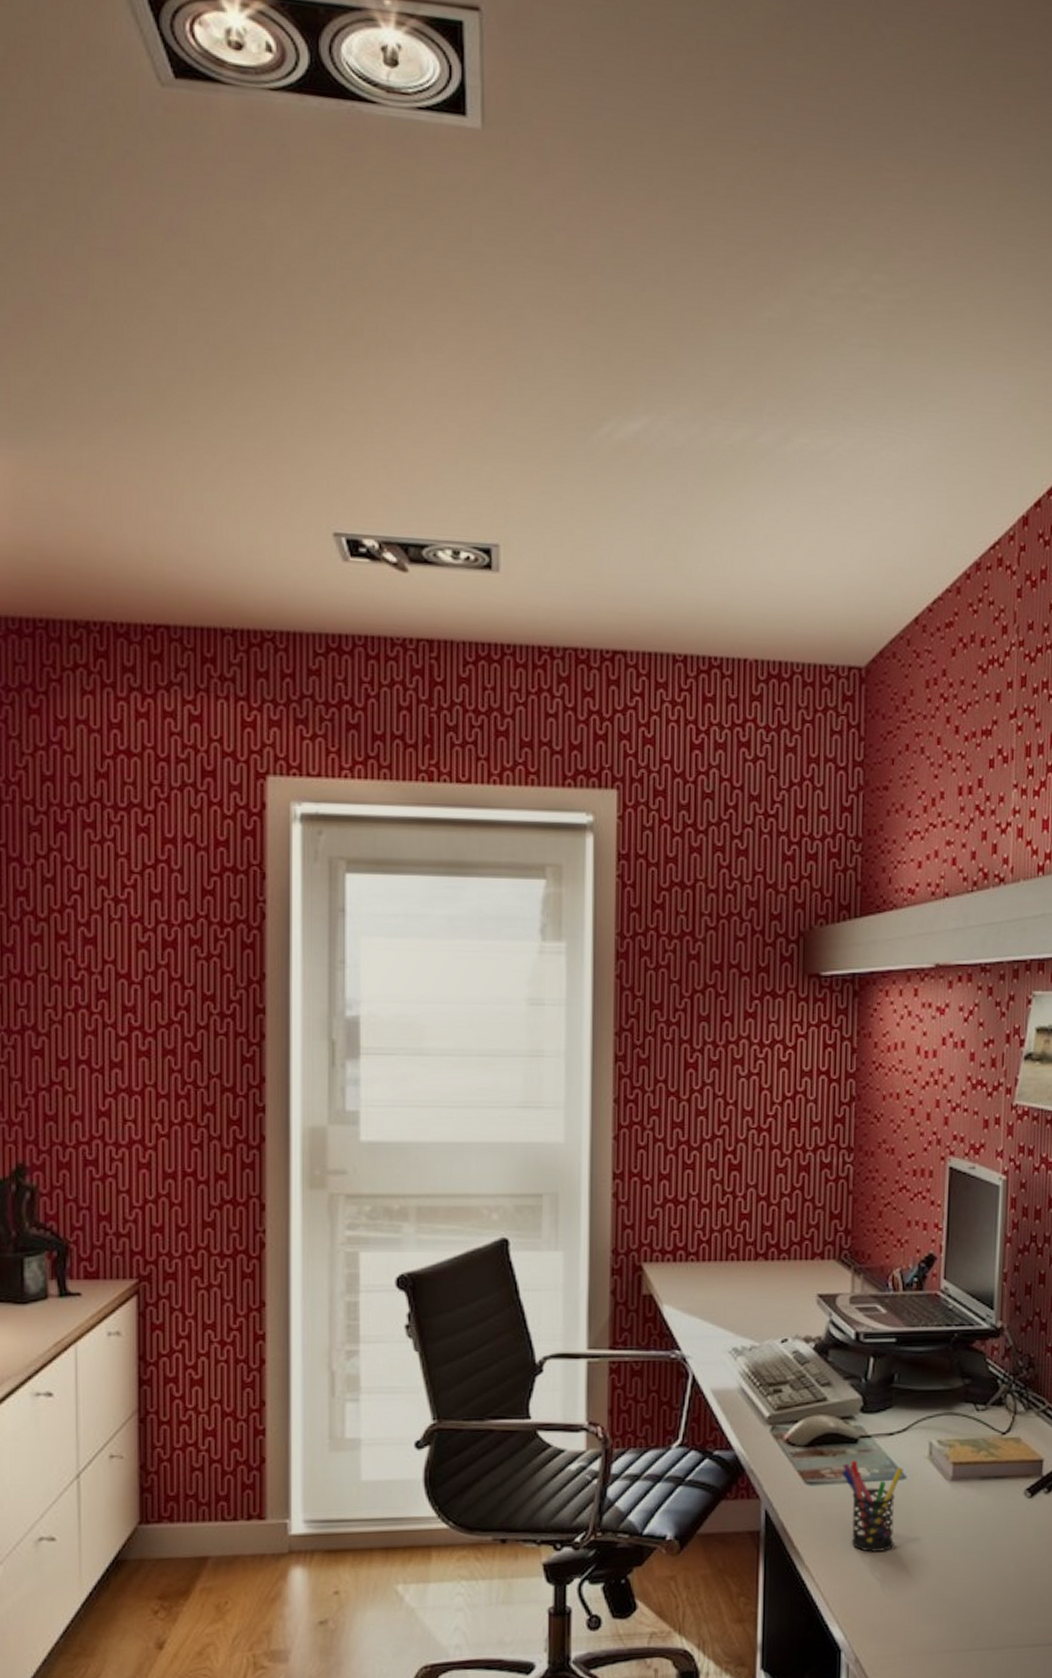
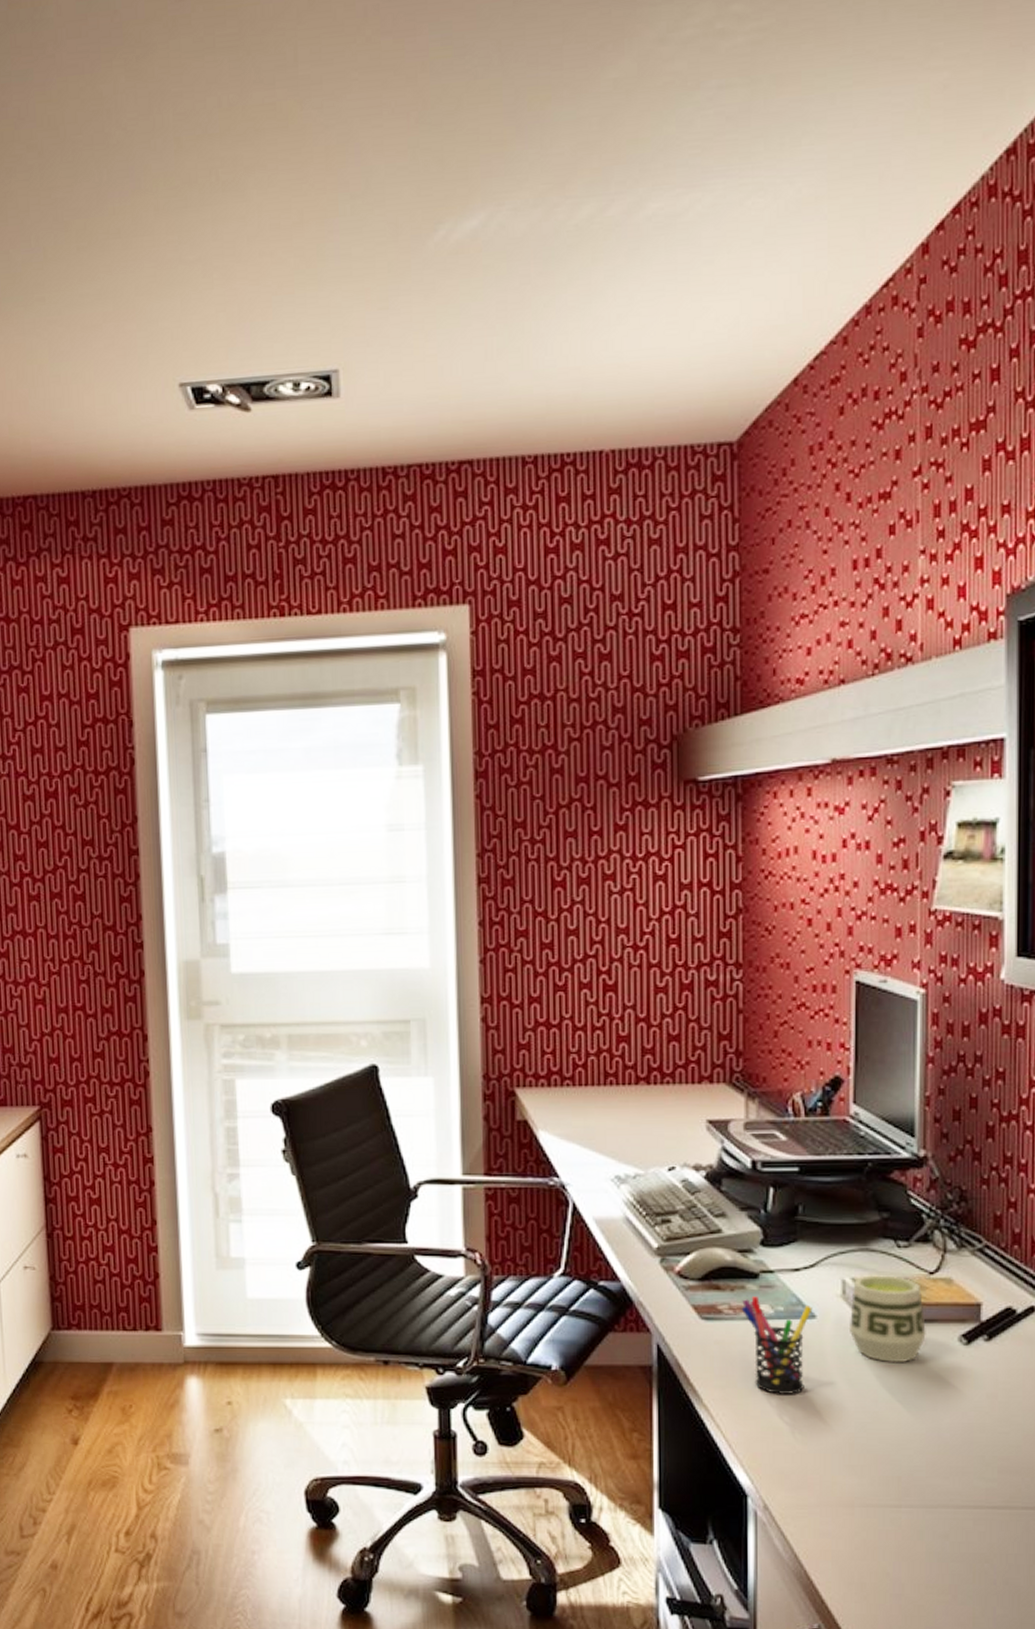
cup: none [933,1437,998,1518] -> present [848,1275,926,1363]

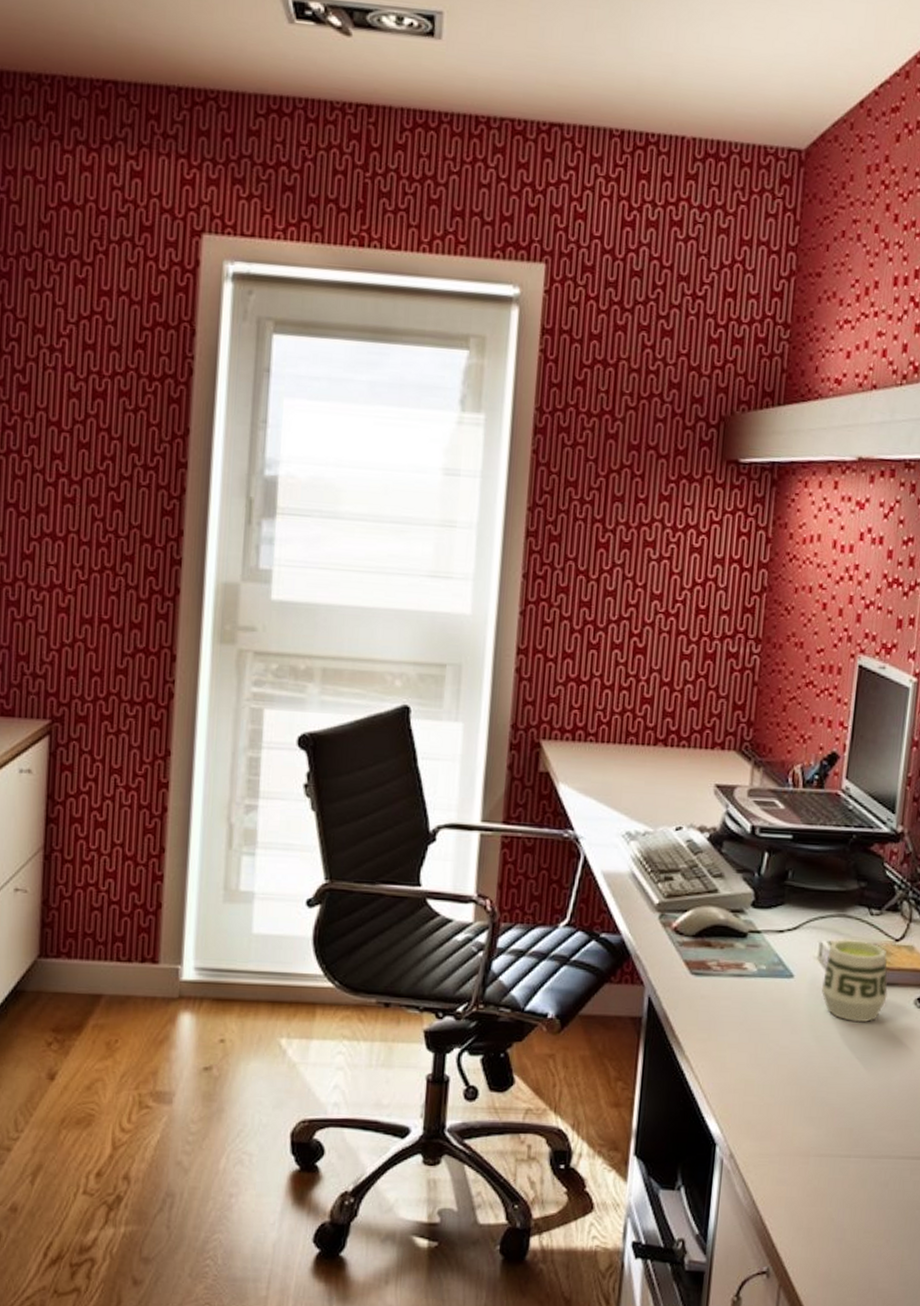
pen holder: present [741,1296,813,1395] -> none [728,954,792,1050]

